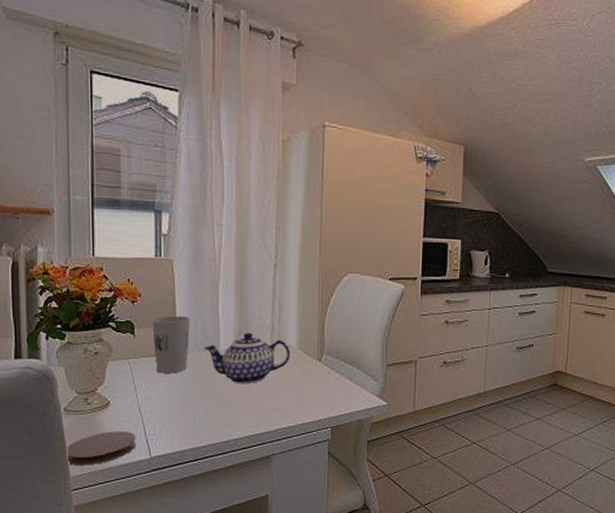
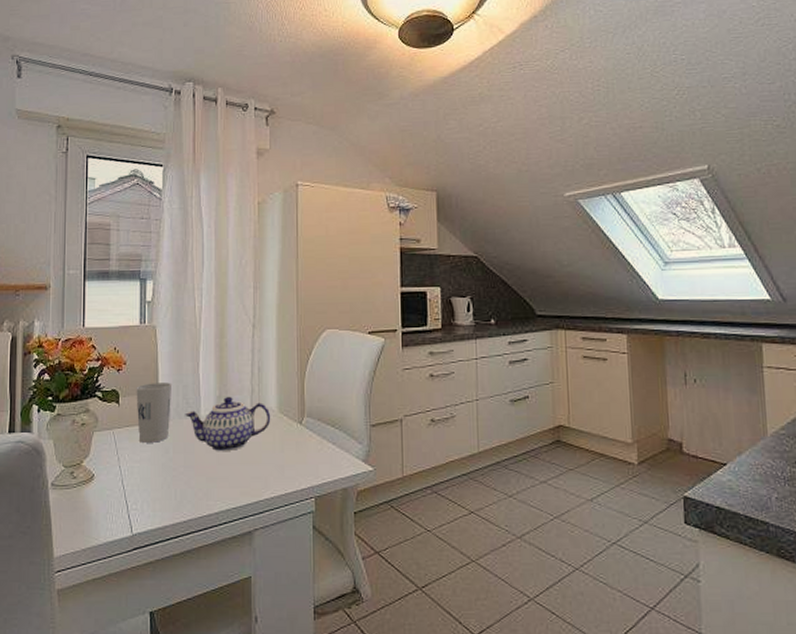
coaster: present [65,431,136,465] -> none [50,507,119,544]

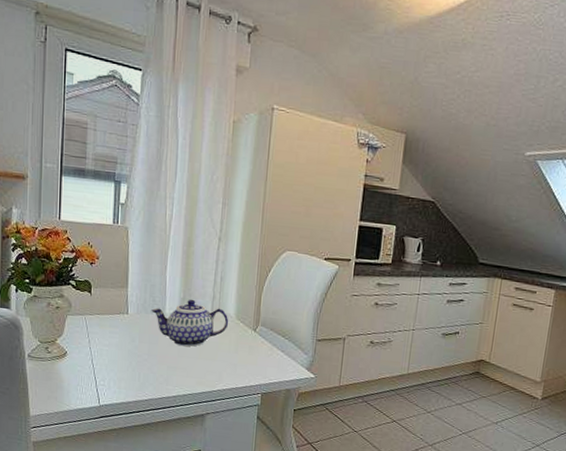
cup: present [136,382,173,443] -> none [107,278,141,332]

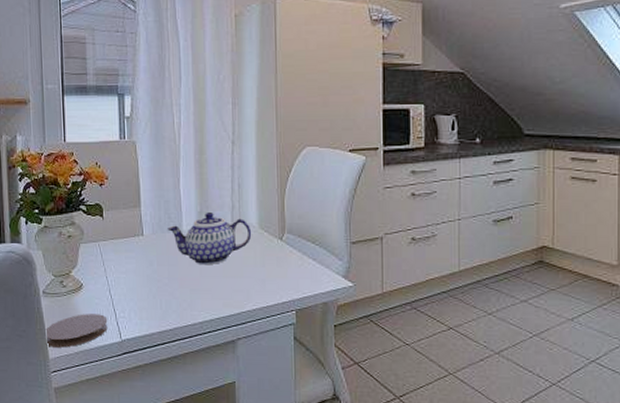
coaster: none [27,378,88,407] -> present [44,314,108,348]

